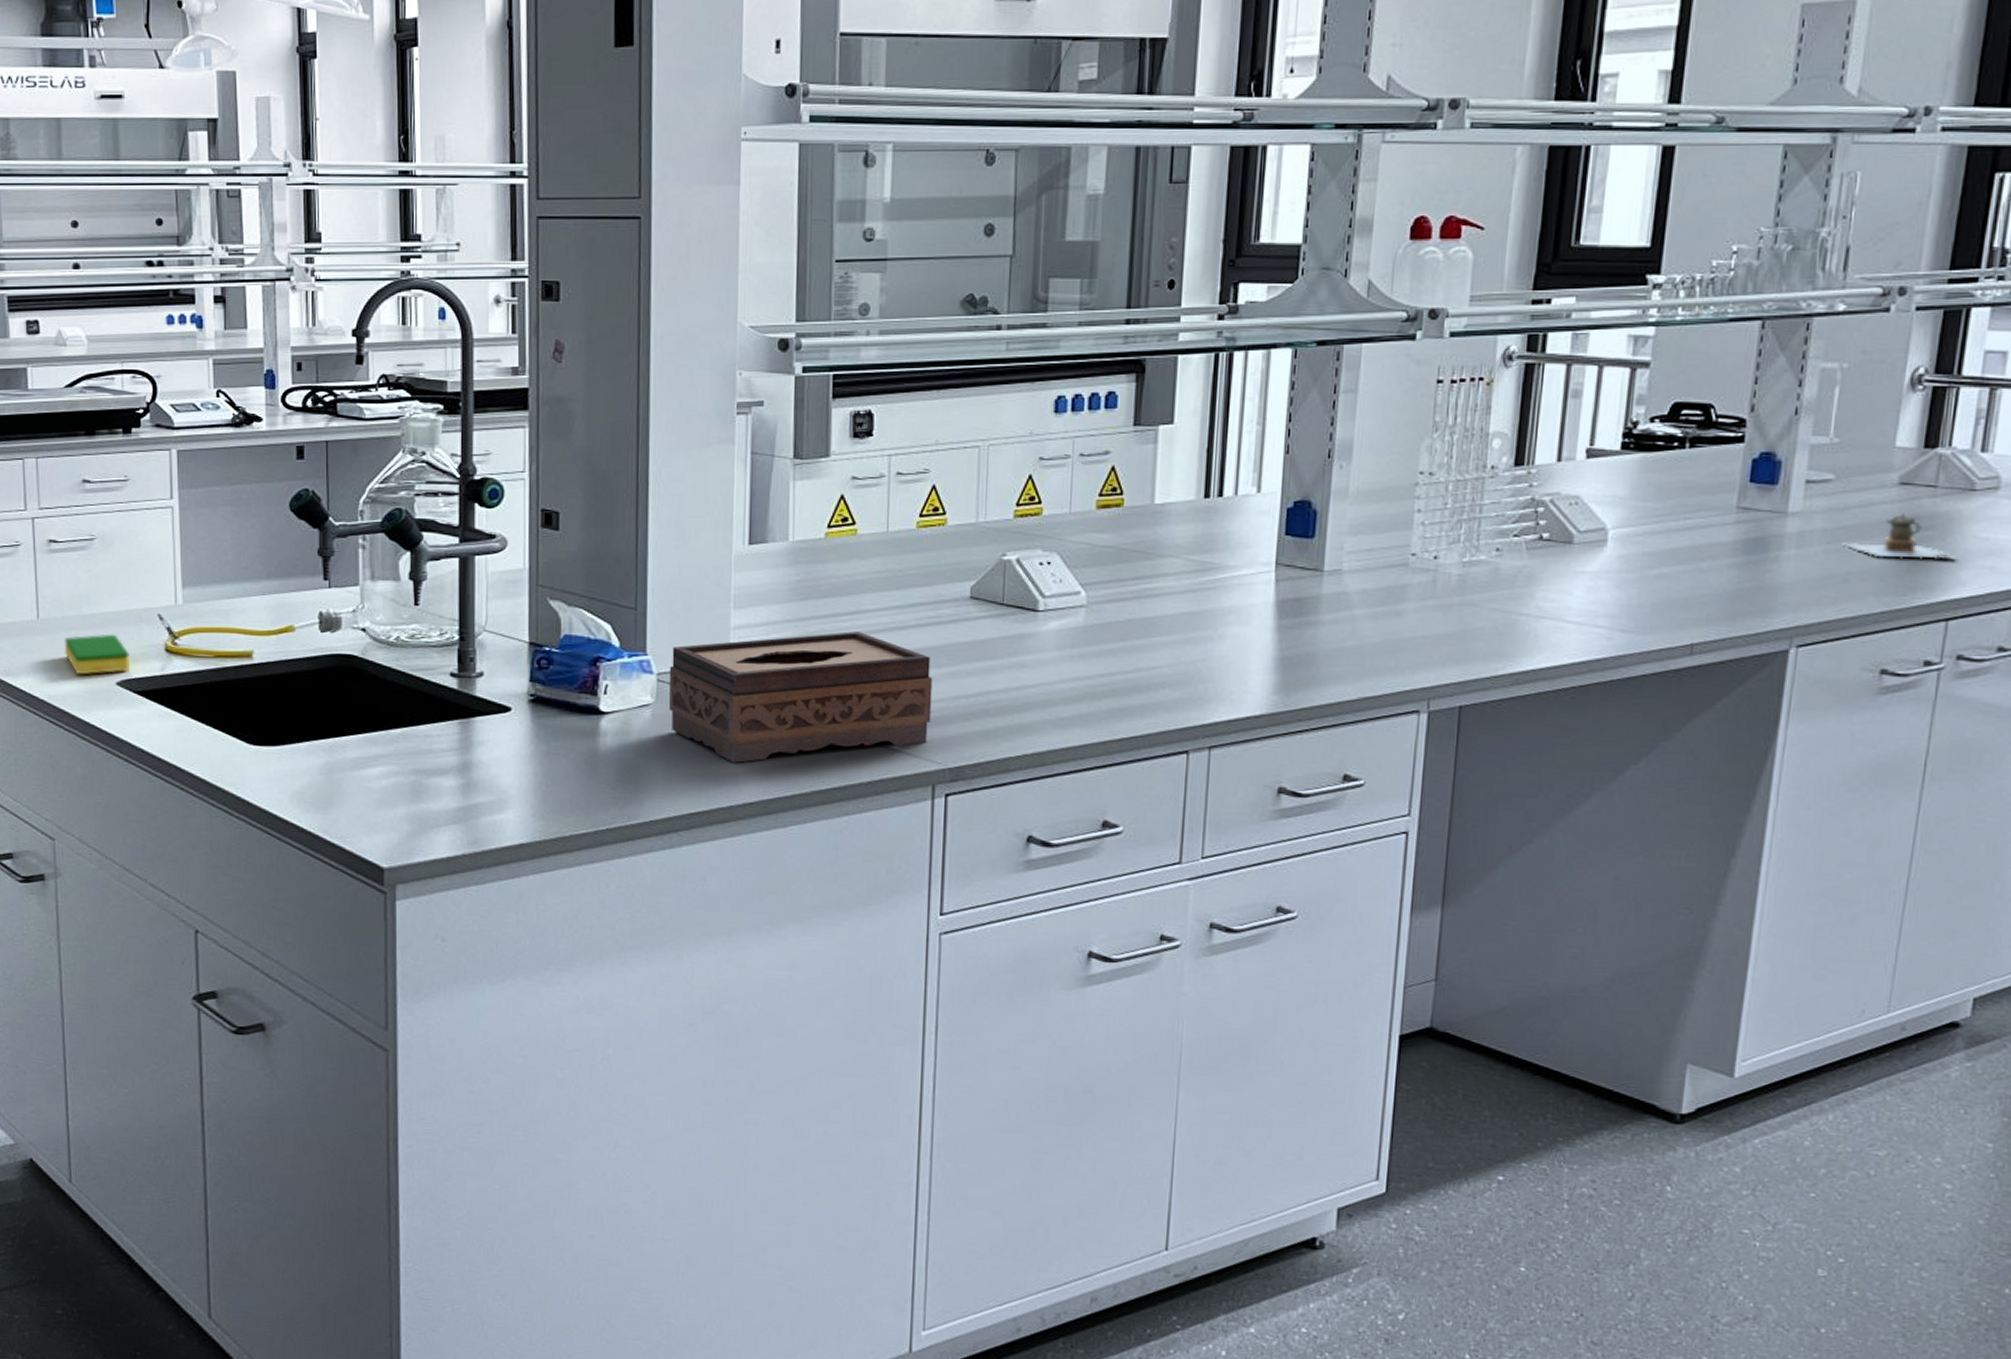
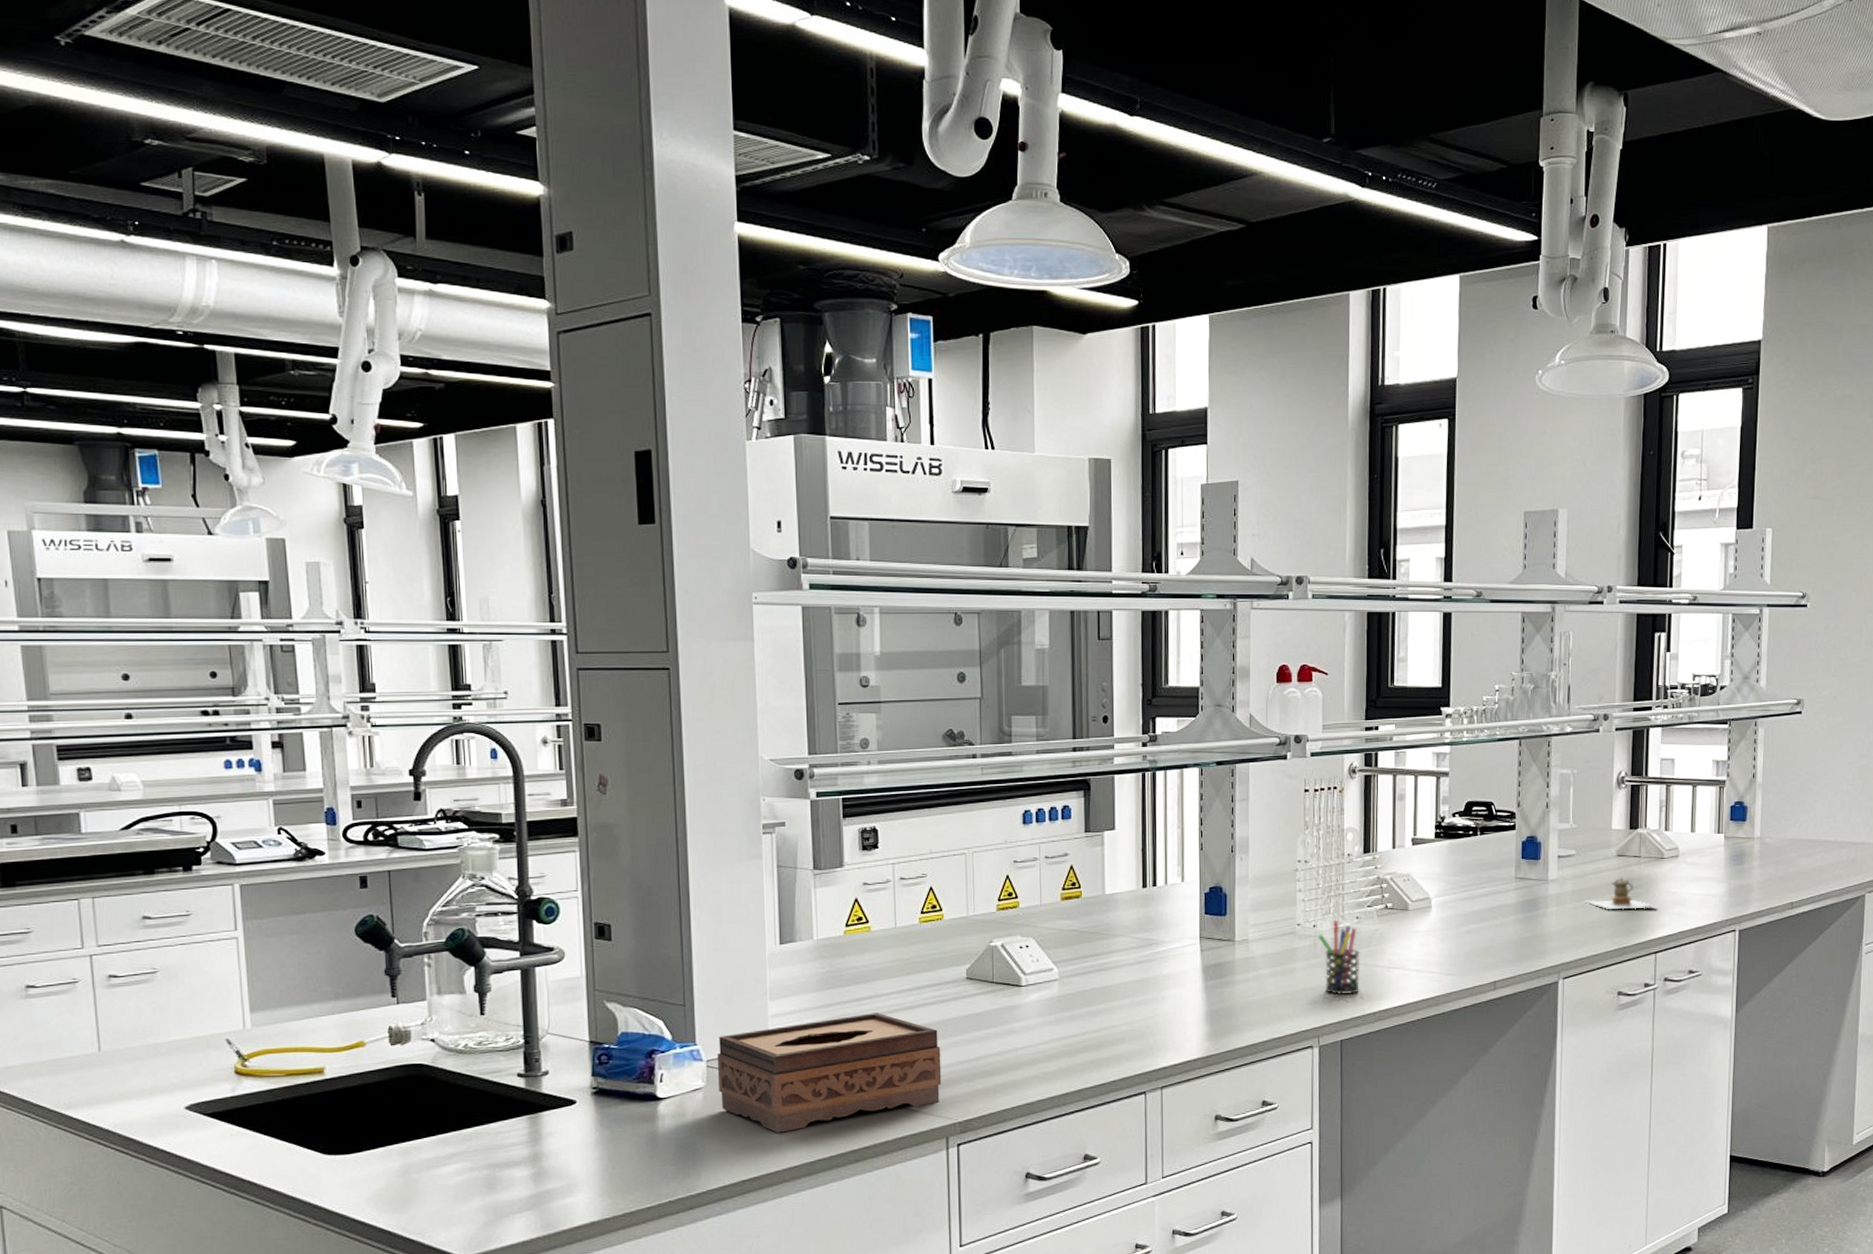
dish sponge: present [64,634,131,675] -> none [128,1061,200,1103]
pen holder: none [1439,552,1498,648] -> present [1317,920,1360,994]

